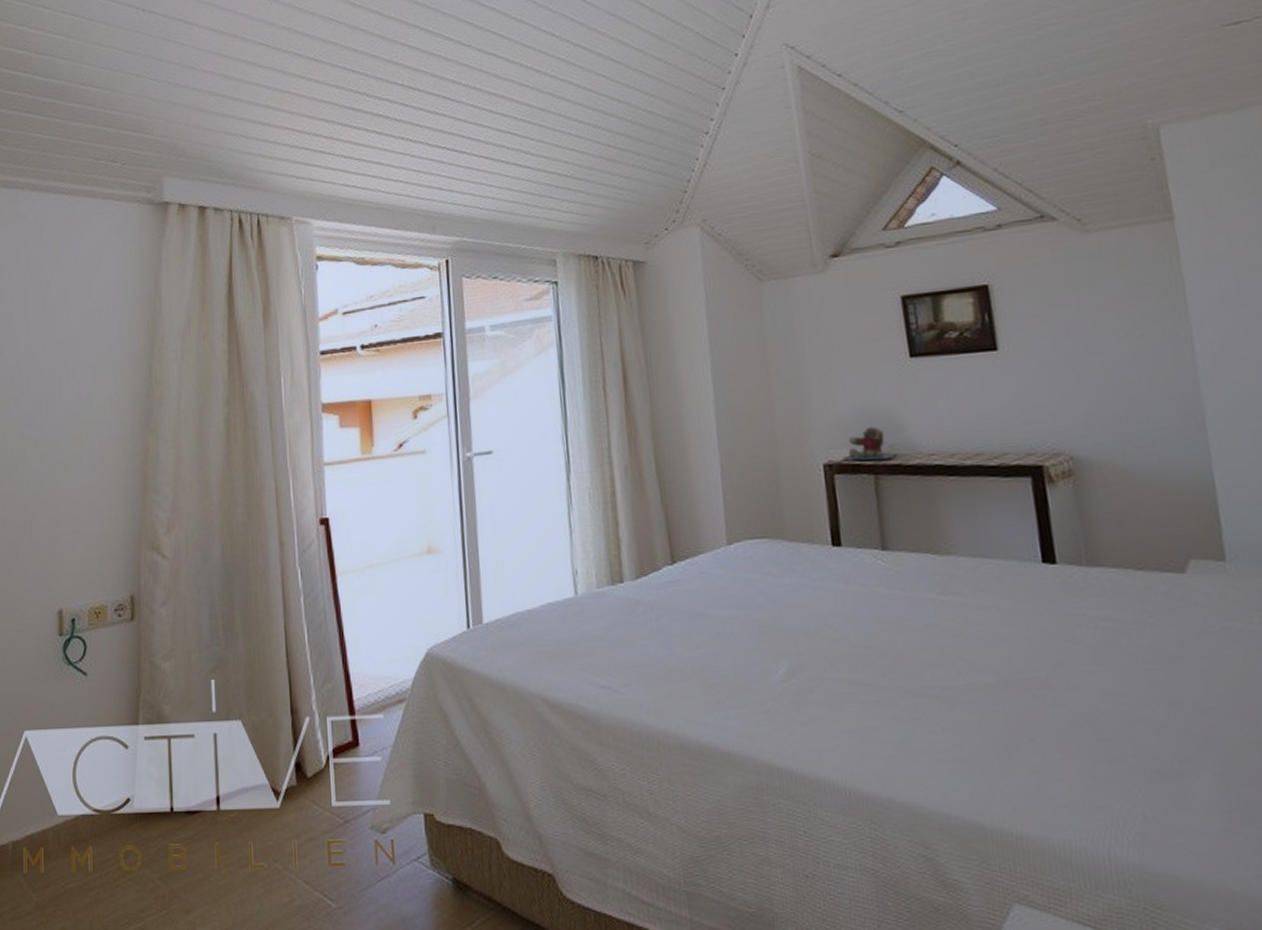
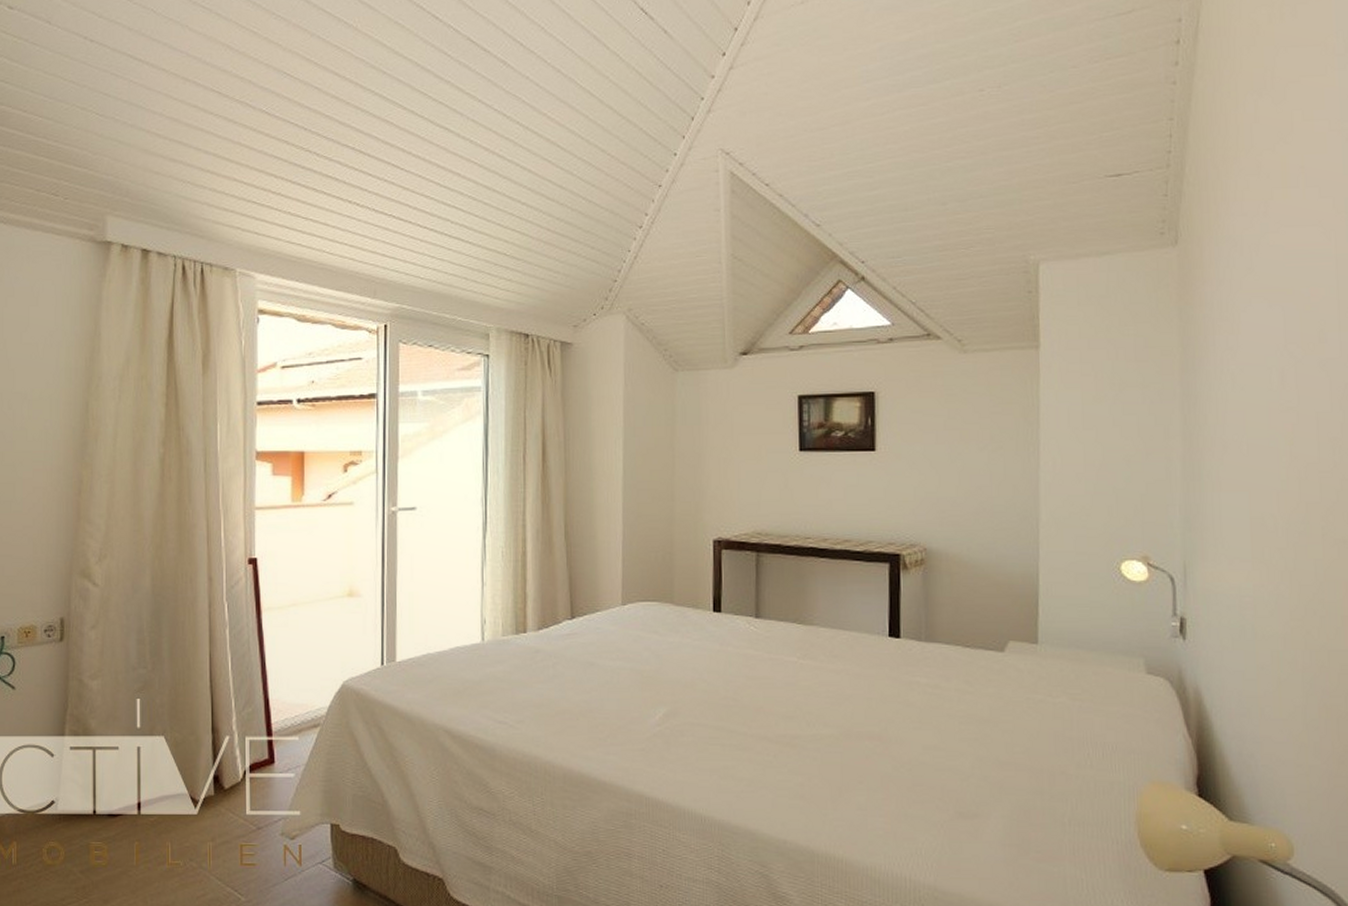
teddy bear: present [840,426,897,462] -> none [728,510,778,540]

